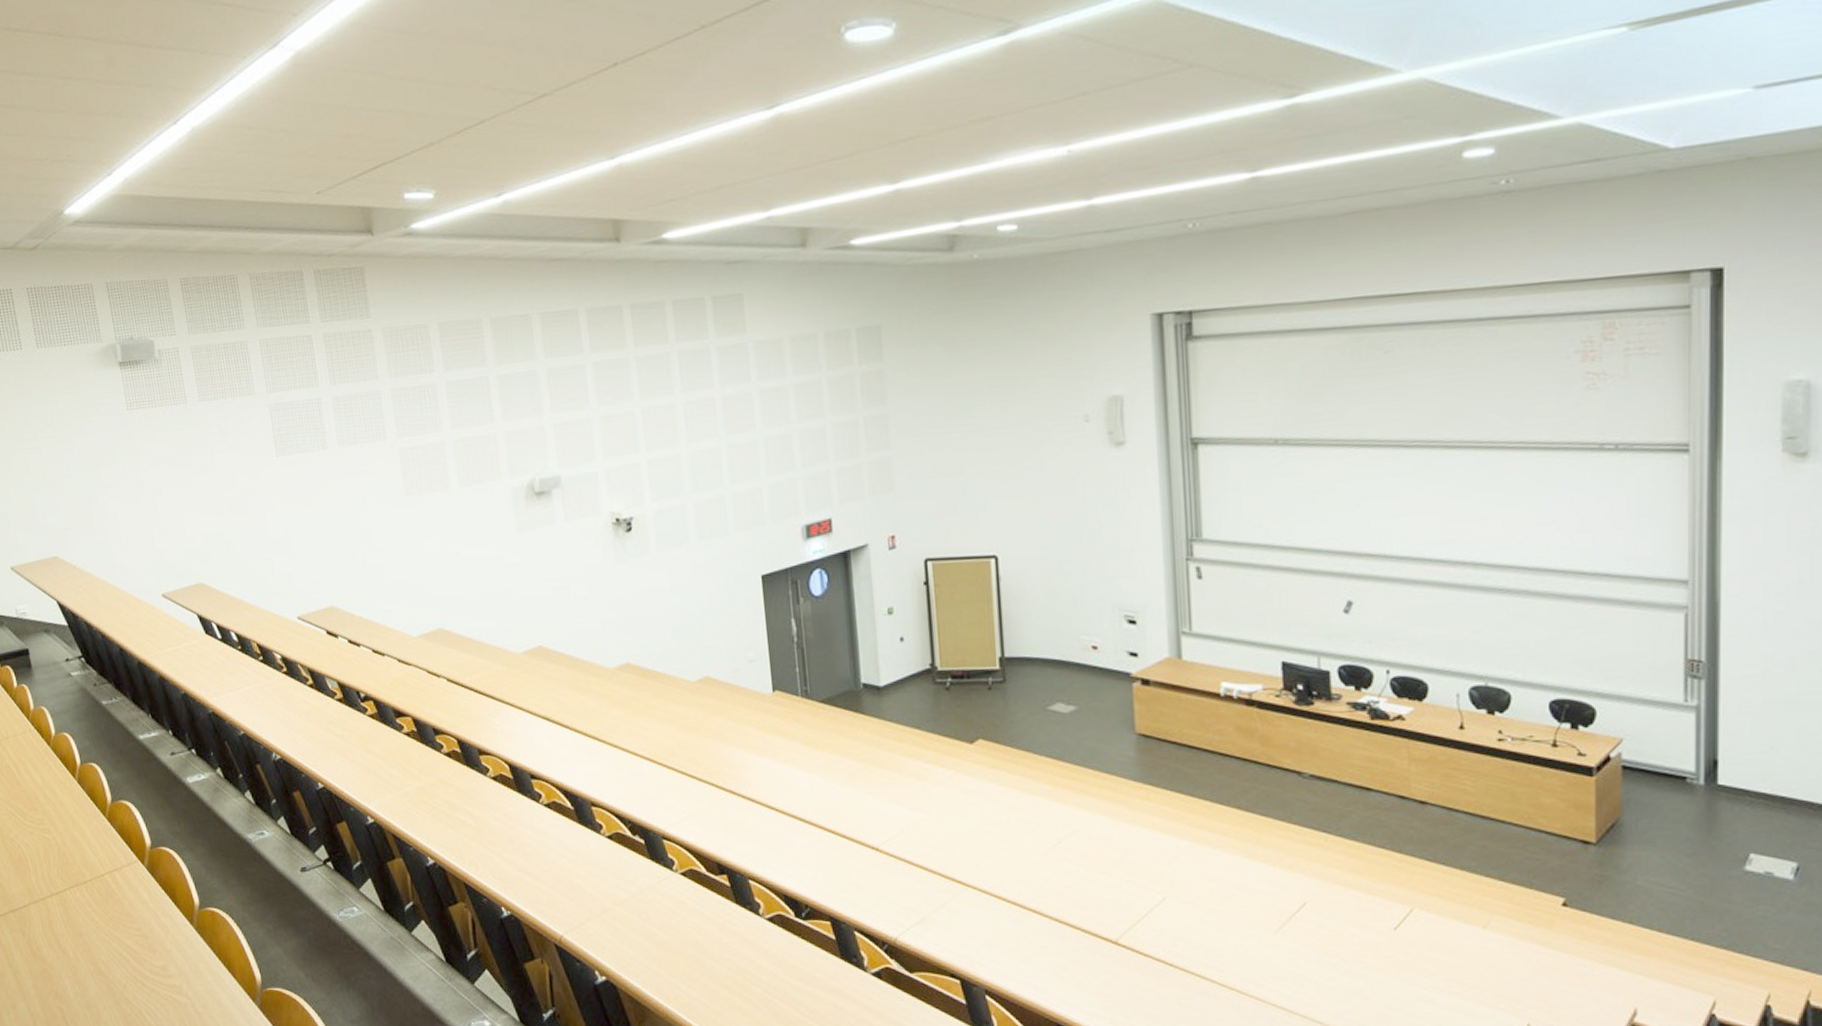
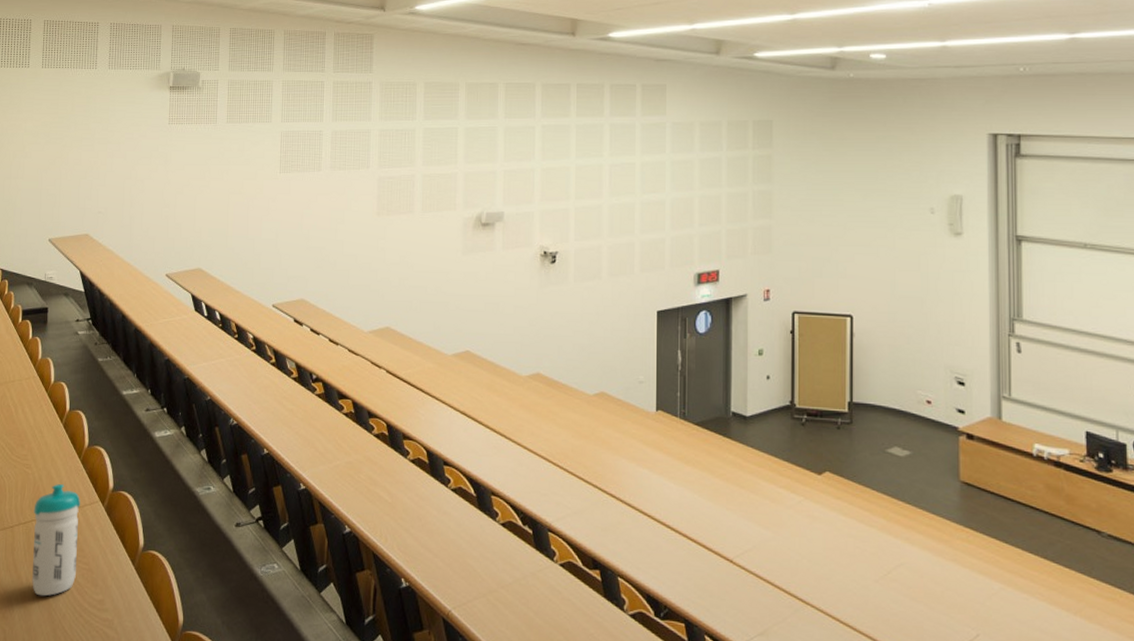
water bottle: none [63,847,129,969] -> present [32,484,80,597]

